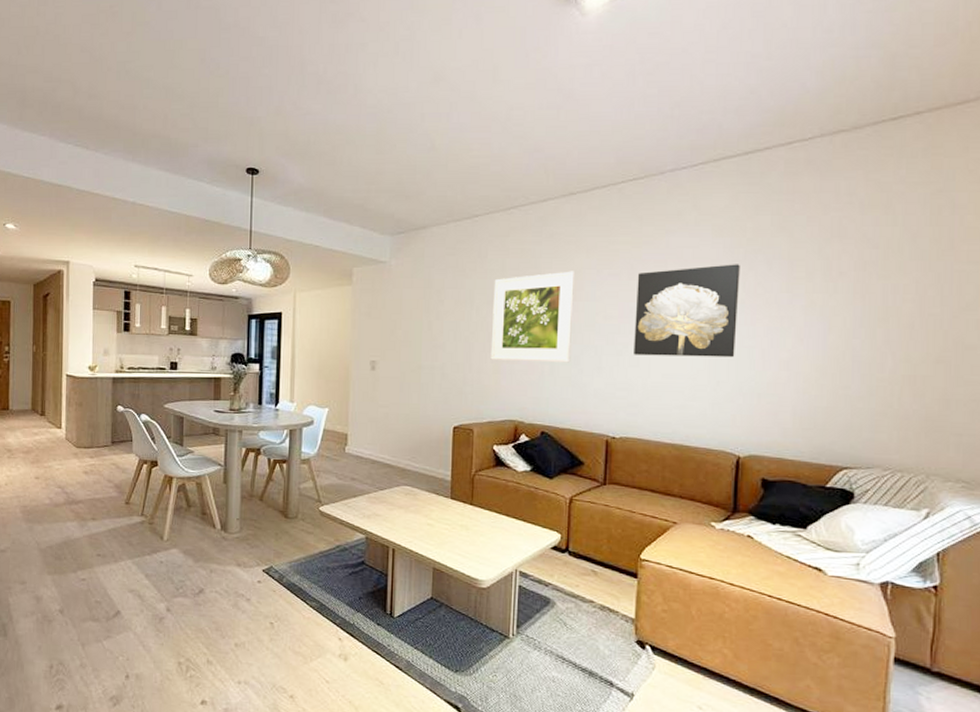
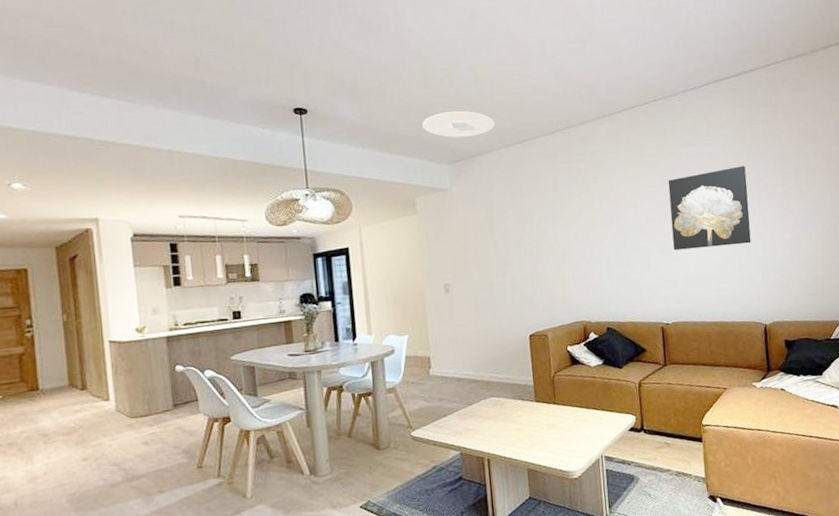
ceiling light: none [369,179,446,209] -> present [422,111,495,138]
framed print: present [490,271,574,363] -> none [549,183,624,269]

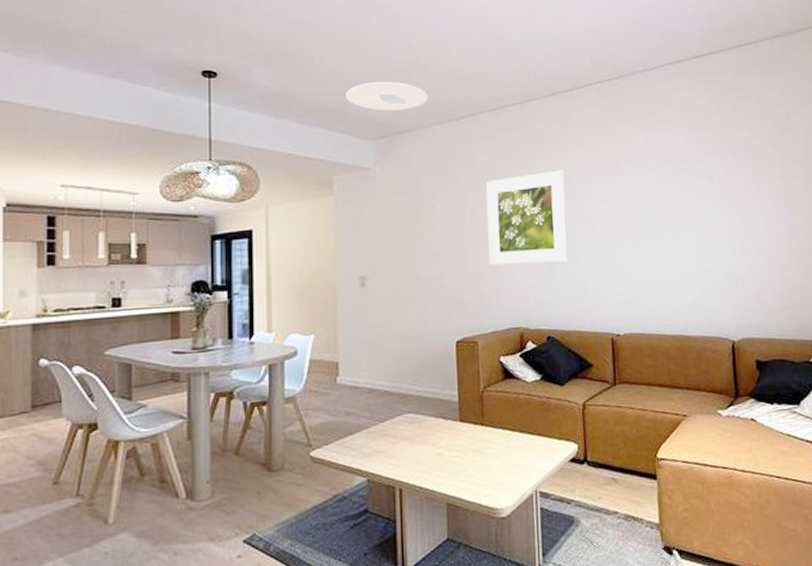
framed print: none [549,183,624,269] -> present [485,169,569,265]
wall art: present [668,166,751,251] -> none [622,156,718,250]

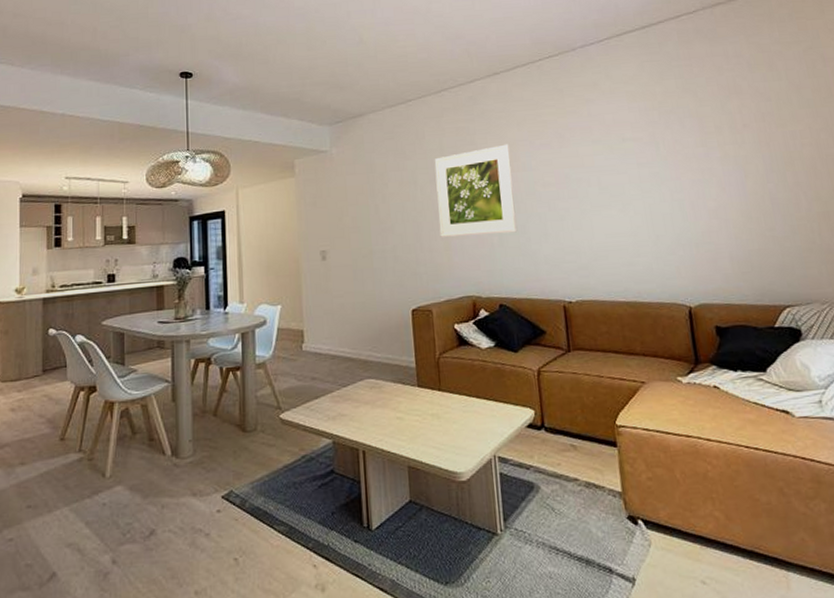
ceiling light: present [346,81,428,111] -> none [304,71,378,99]

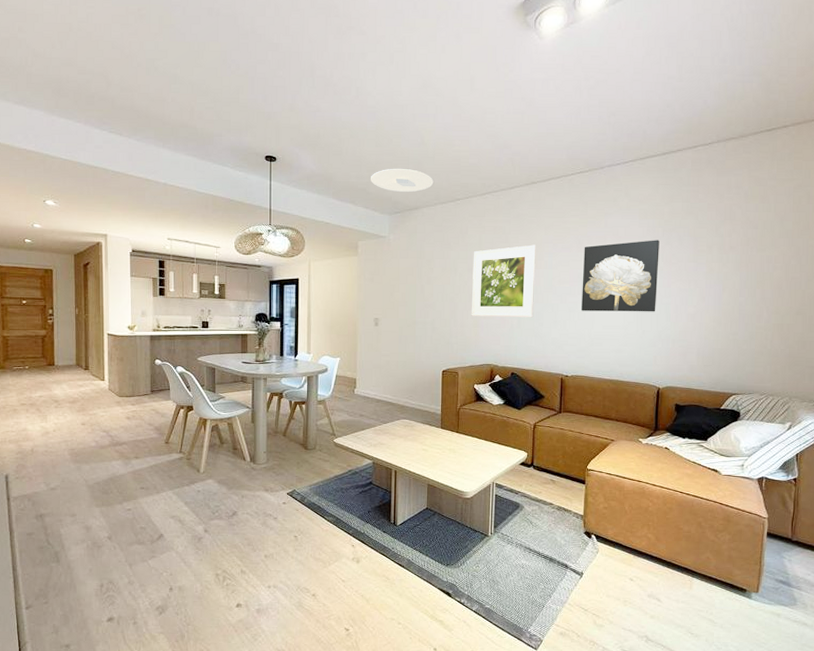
ceiling light: none [304,71,378,99] -> present [371,168,434,193]
wall art: none [567,125,668,219] -> present [581,240,660,312]

